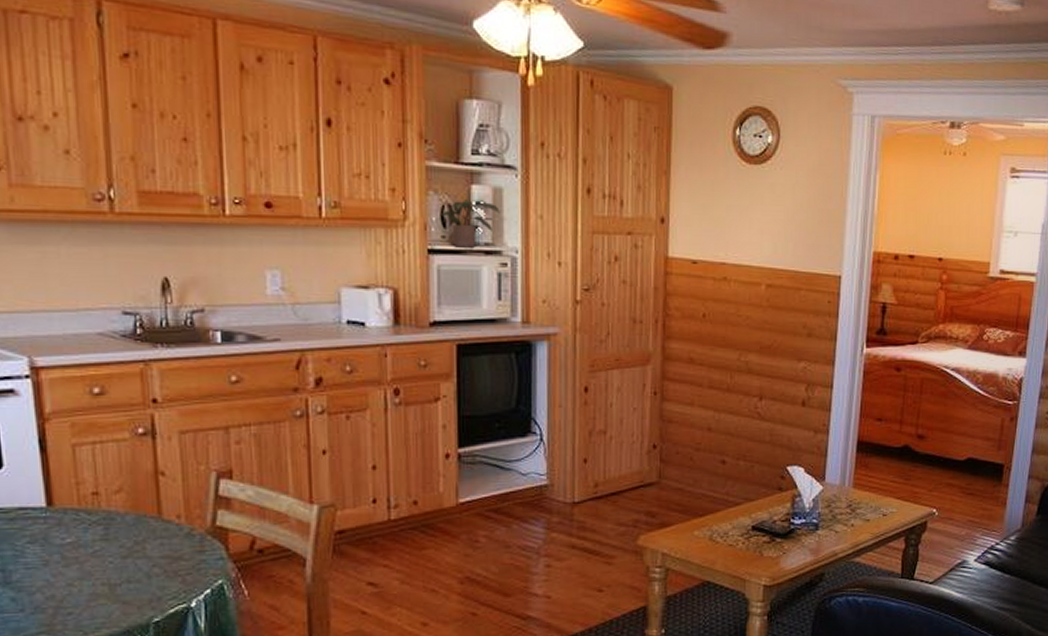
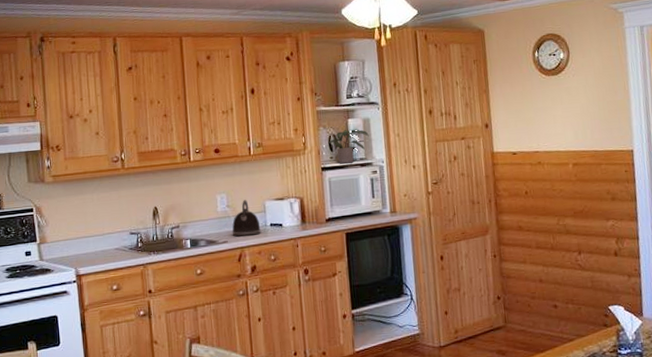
kettle: none [287,282,332,336] -> present [232,200,261,237]

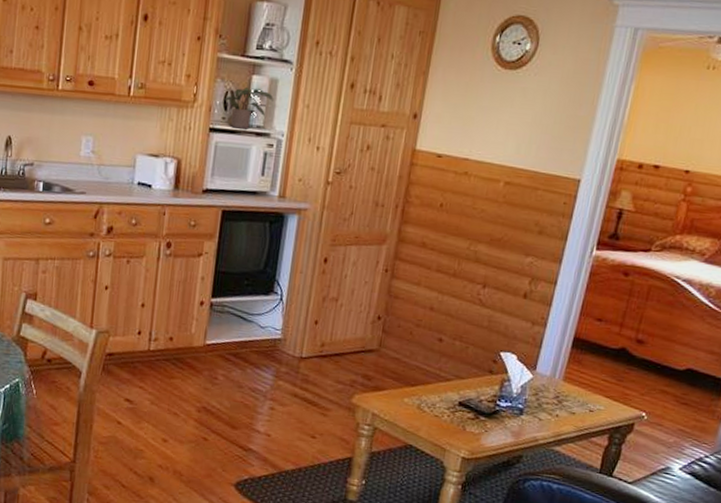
kettle: present [232,200,261,237] -> none [92,148,126,193]

